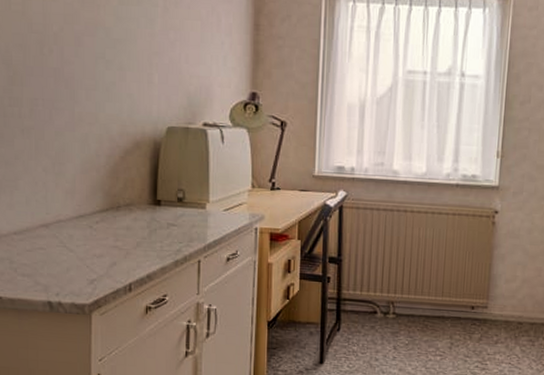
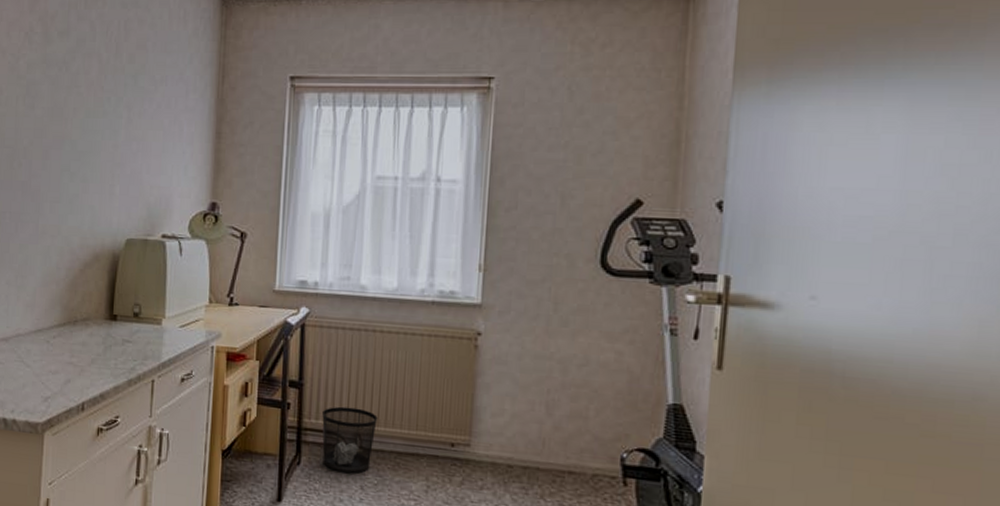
waste bin: none [359,278,409,336] -> present [322,406,378,474]

